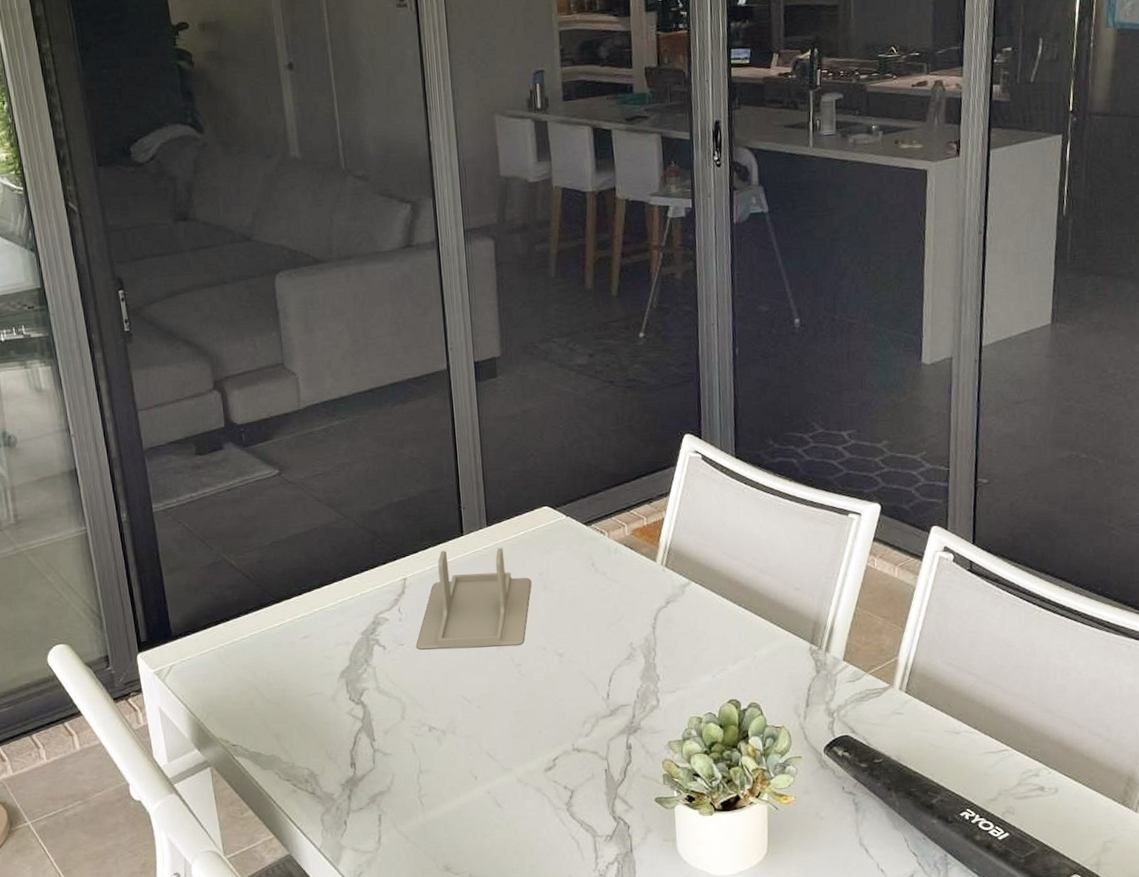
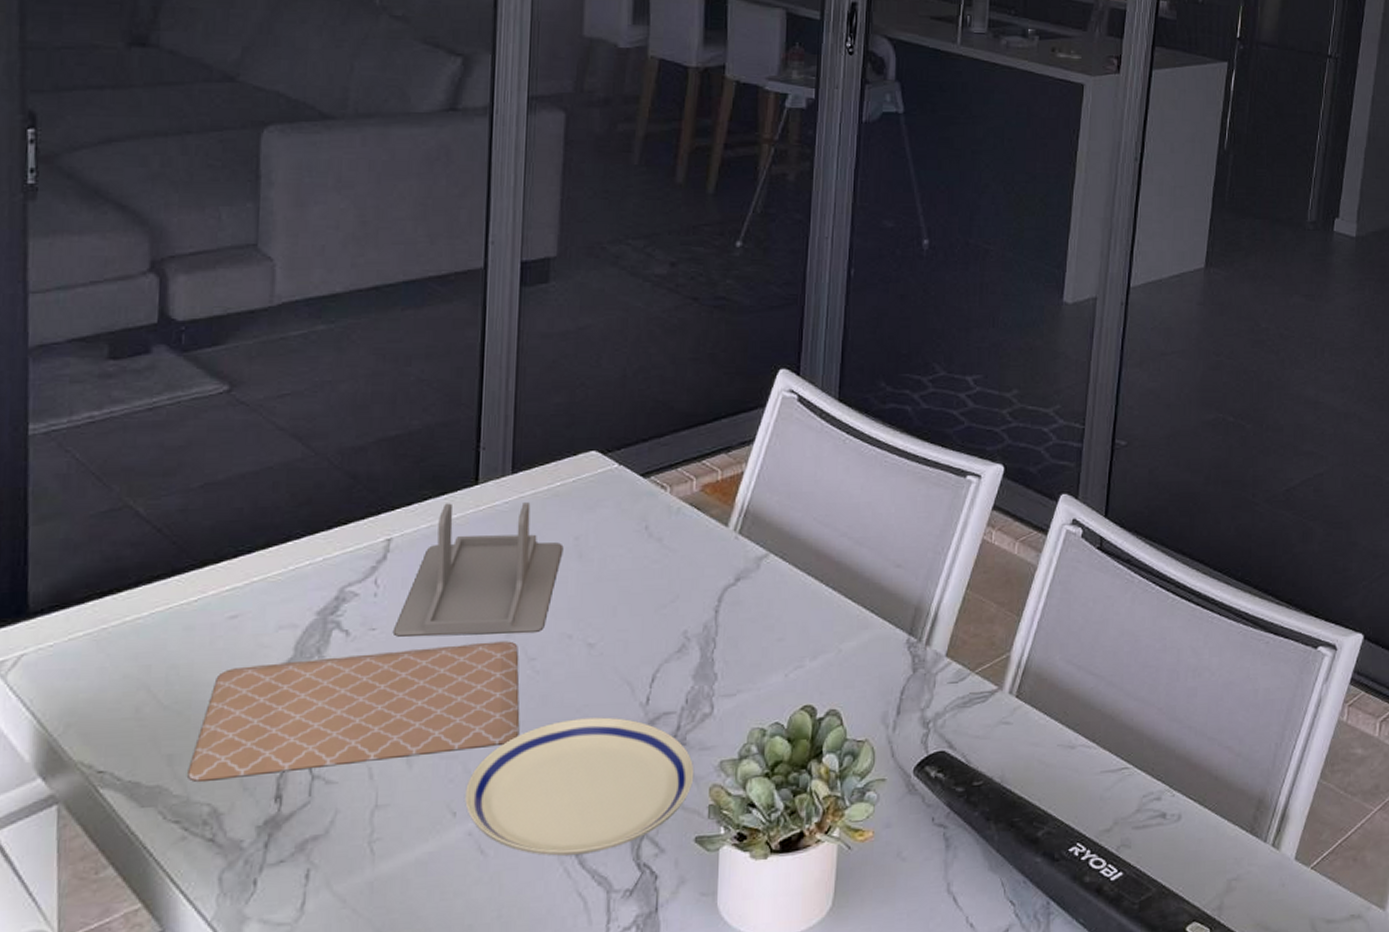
placemat: none [290,652,516,753] -> present [188,641,520,782]
plate: none [481,708,650,810] -> present [465,717,695,856]

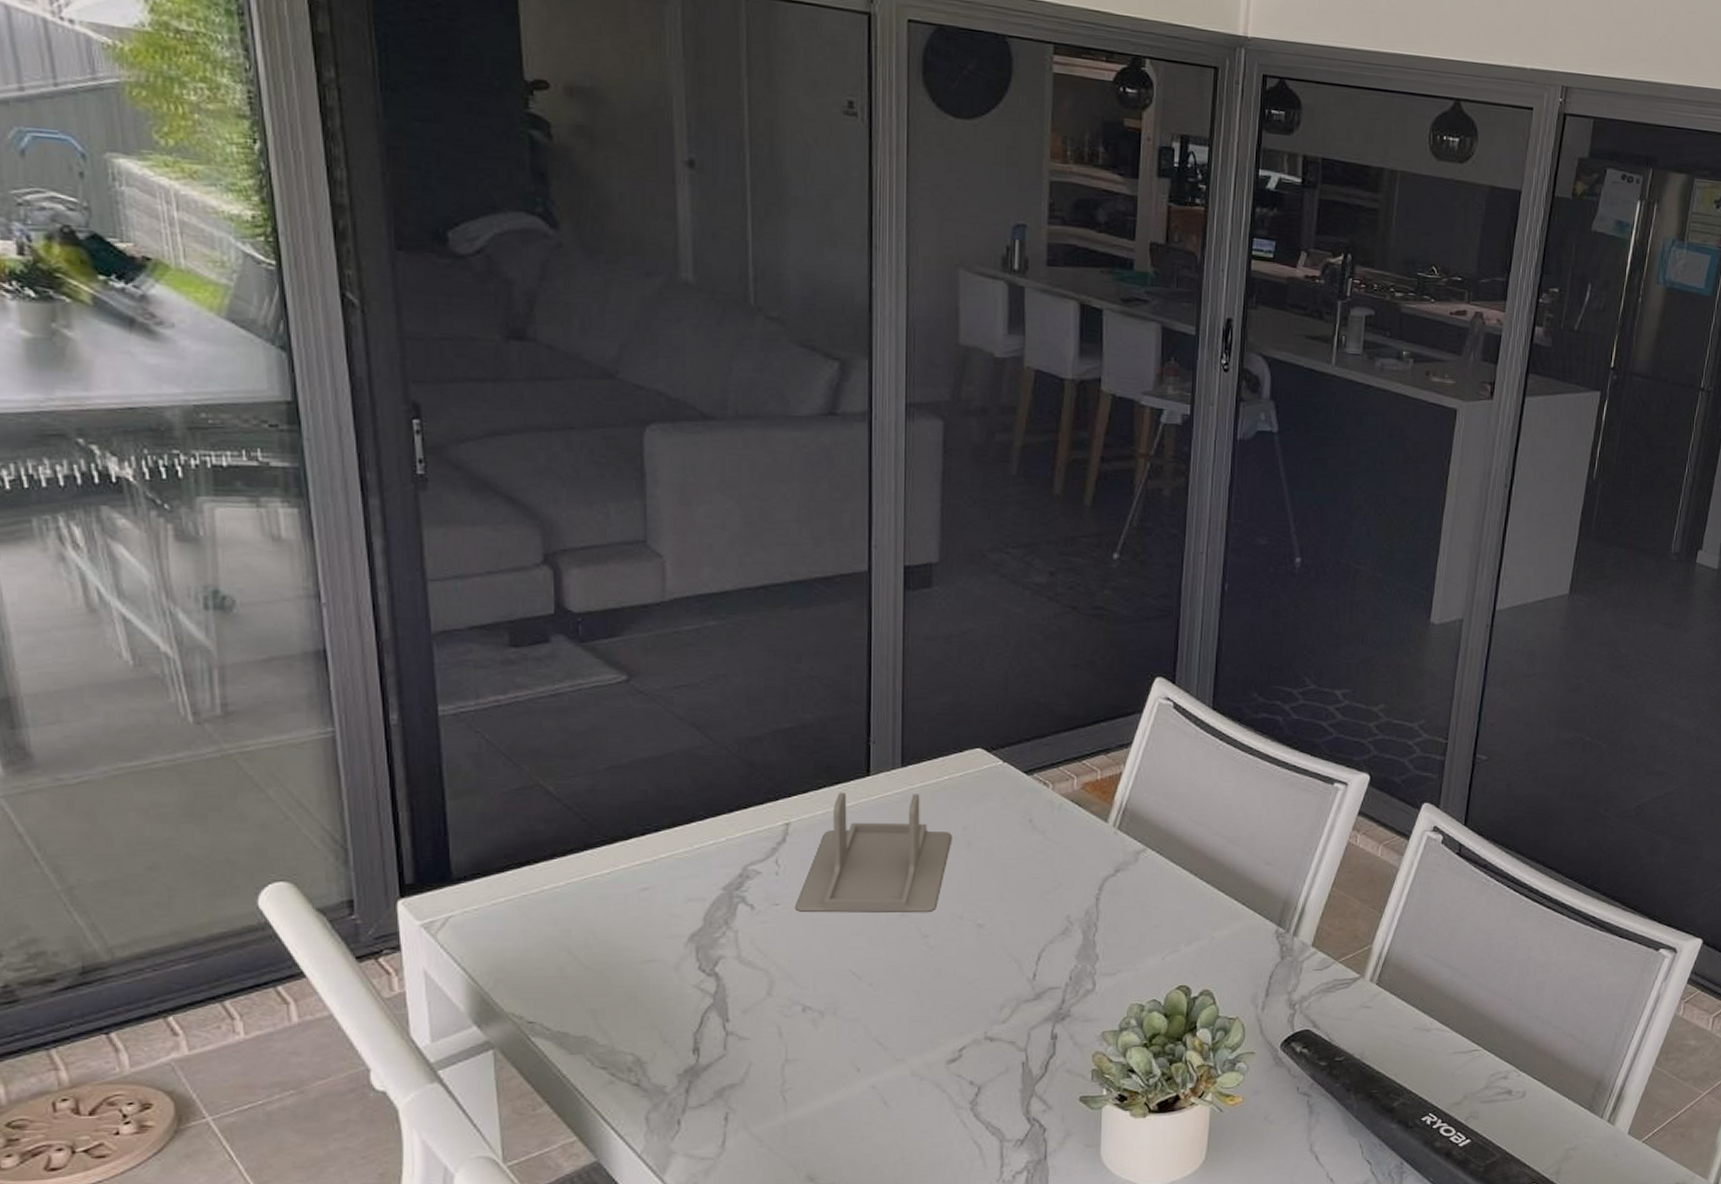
placemat: present [188,641,520,782] -> none [611,919,916,1034]
plate: present [465,717,695,856] -> none [868,990,1079,1109]

